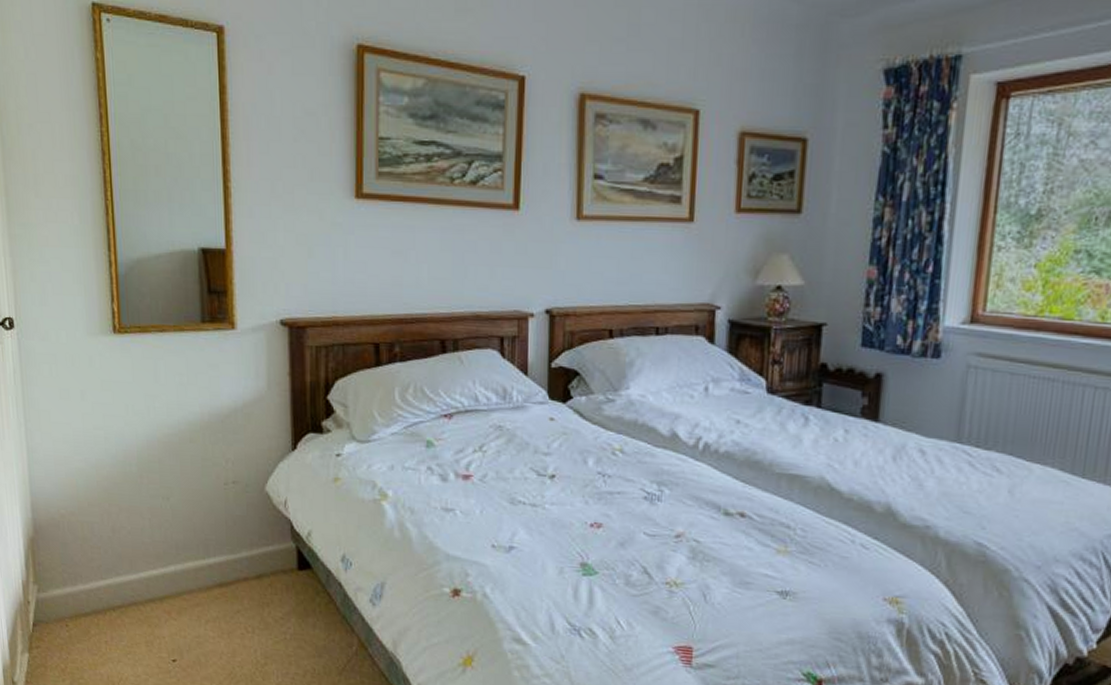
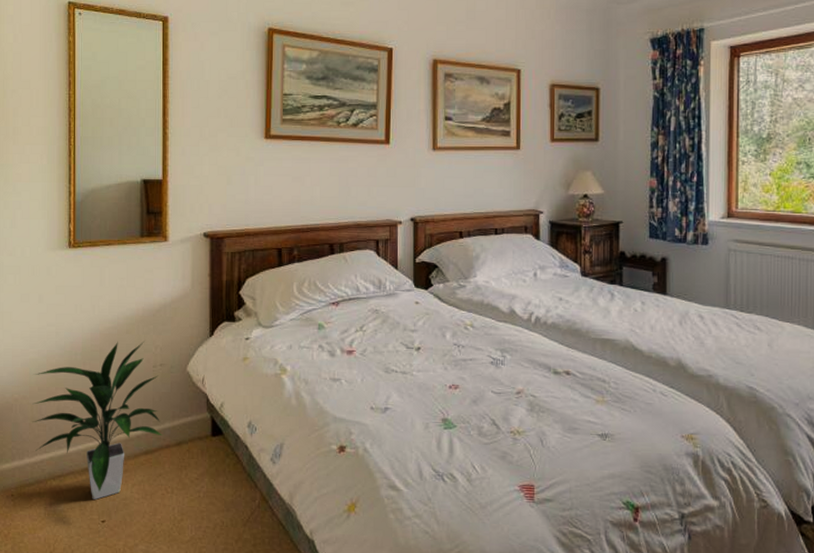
indoor plant: none [81,452,239,636] -> present [32,342,162,500]

